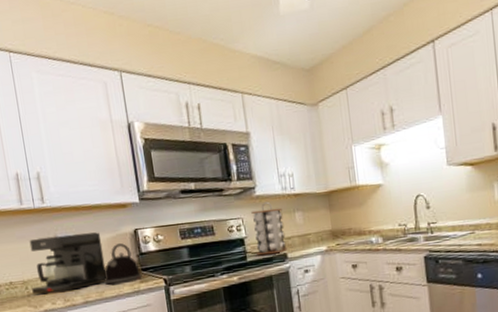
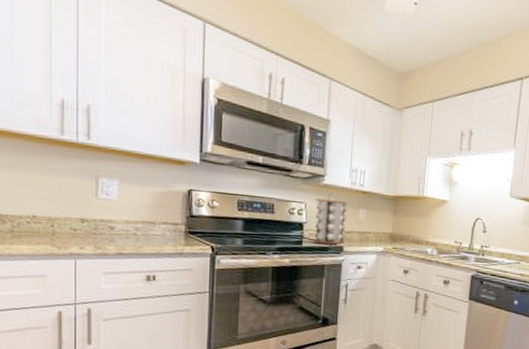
coffee maker: present [29,232,106,295] -> none [58,175,150,239]
kettle: present [104,243,142,286] -> none [145,200,188,243]

